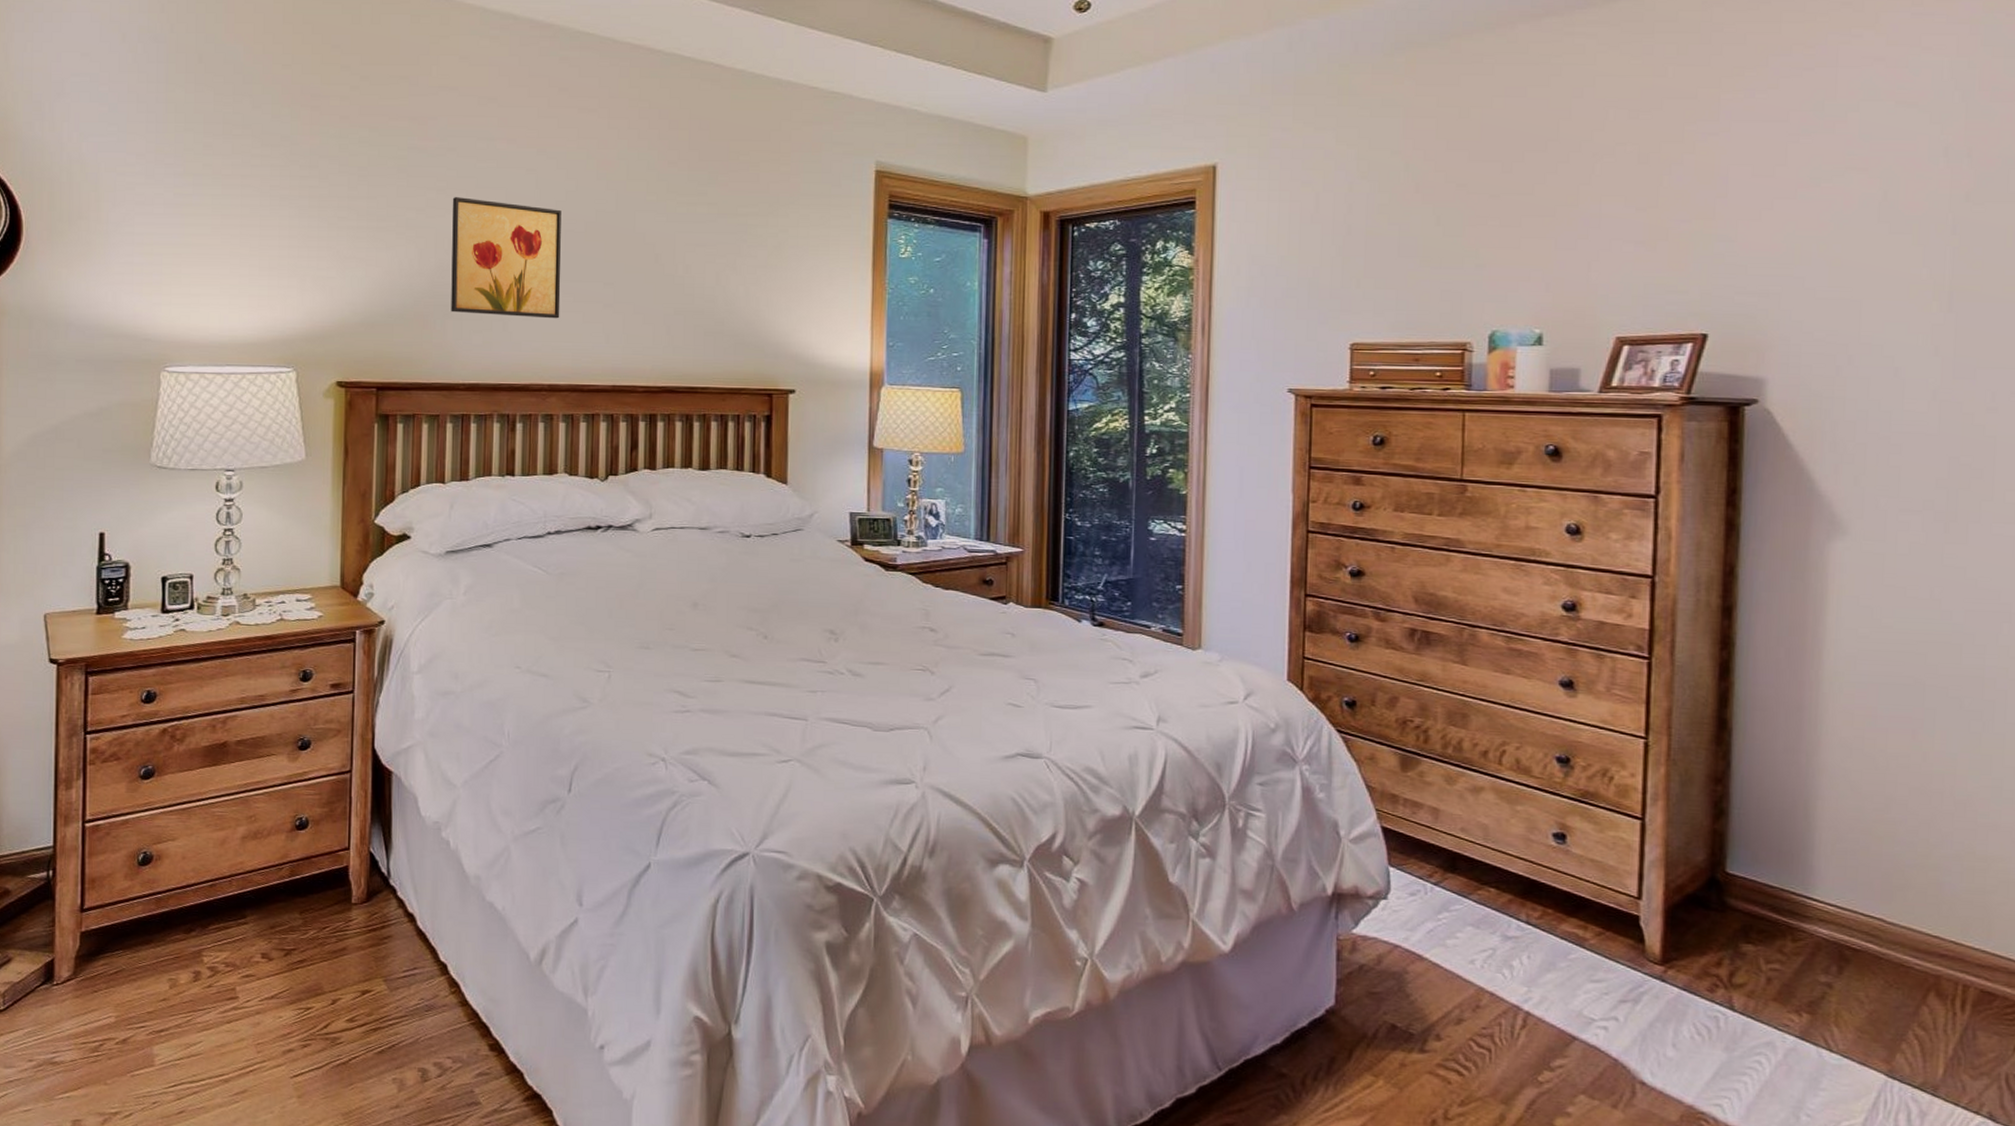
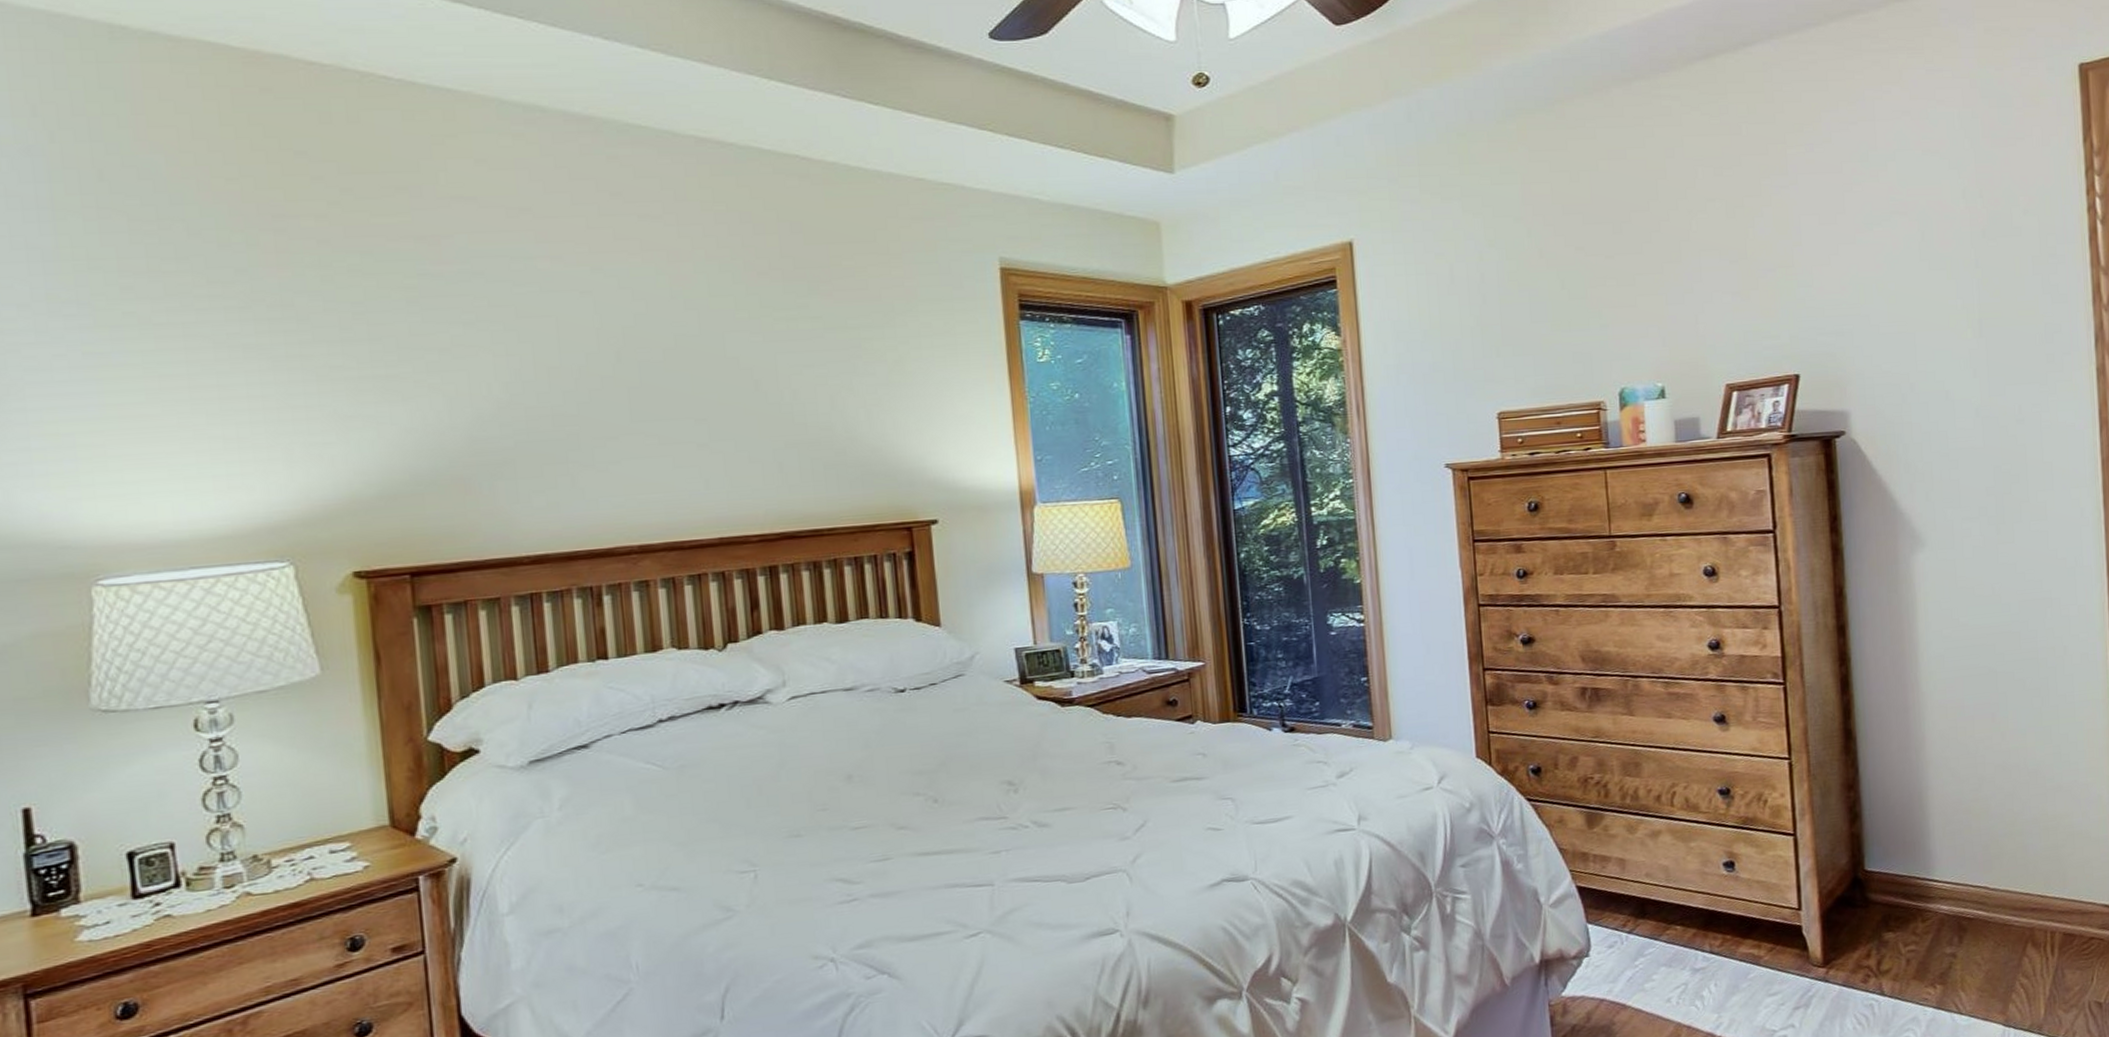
wall art: present [451,197,561,319] -> none [485,330,644,472]

